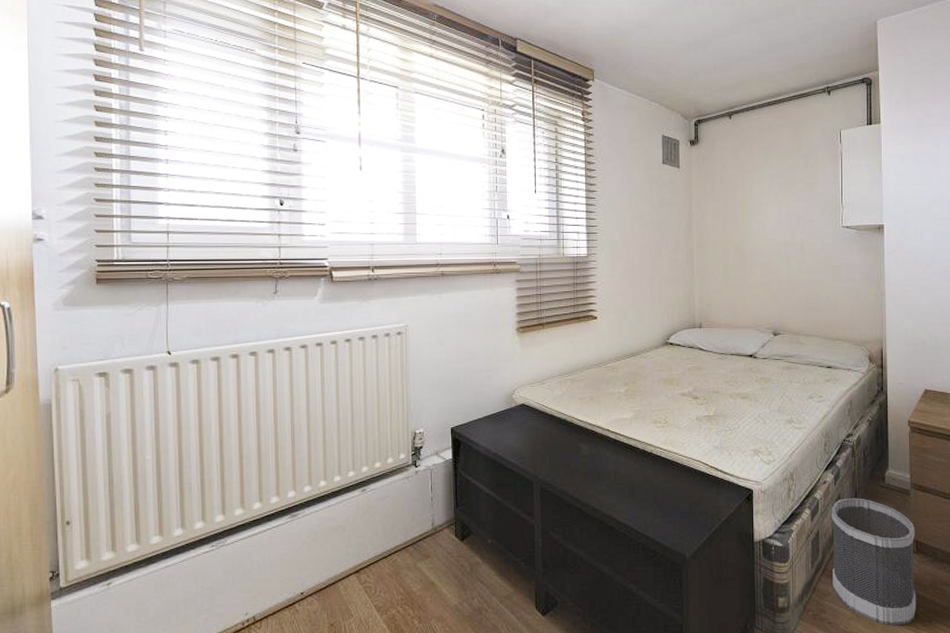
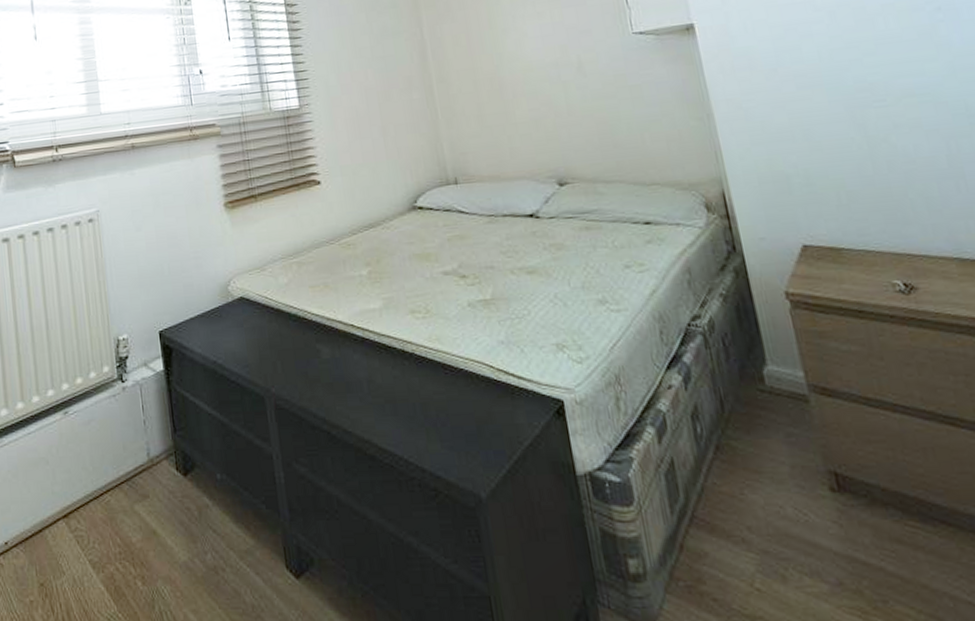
wastebasket: present [831,498,916,626] -> none [686,408,857,607]

